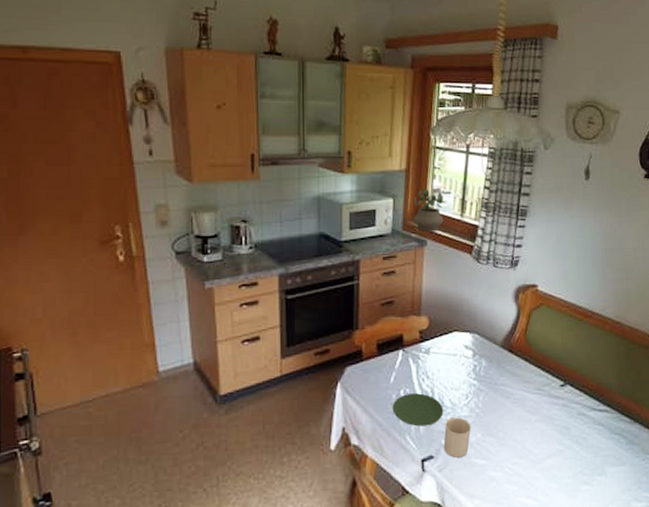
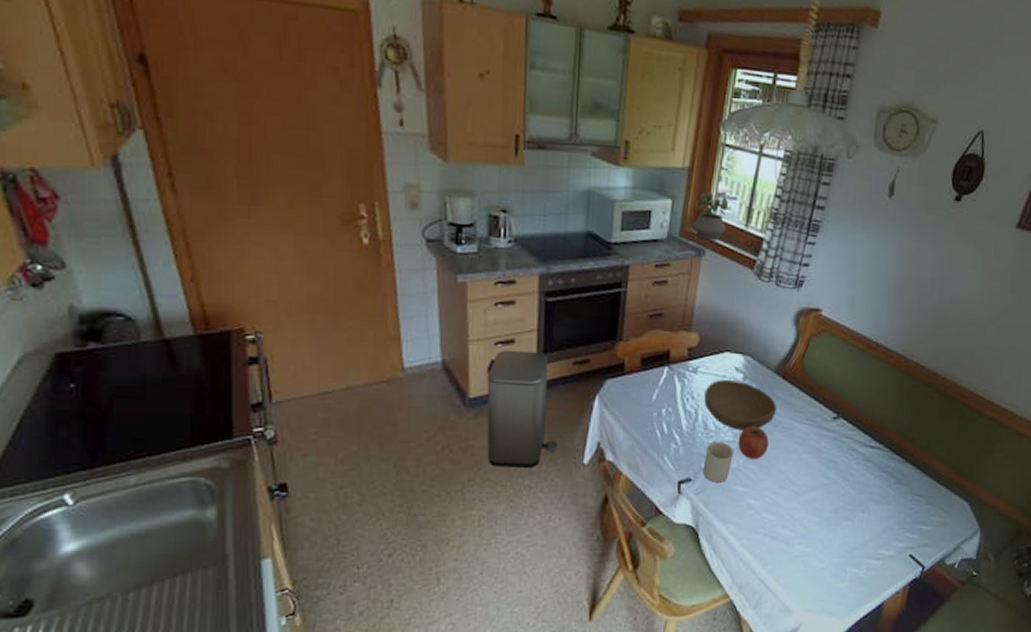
pedal bin: none [236,346,306,460] -> present [487,350,559,467]
plate: present [392,393,444,427] -> none [652,413,706,448]
bowl: none [438,357,507,405] -> present [704,379,776,431]
fruit: none [474,400,503,432] -> present [738,426,769,459]

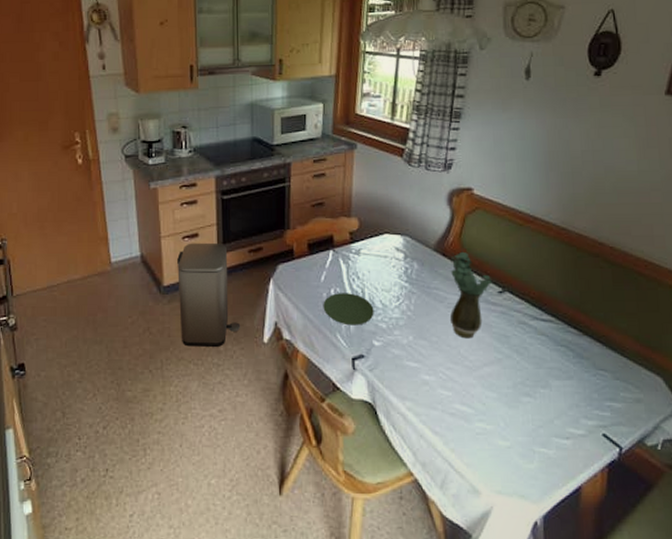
plate: none [652,413,706,448] -> present [323,293,374,326]
potted plant: present [693,192,728,241] -> none [343,94,374,135]
mug: present [702,441,735,482] -> none [374,318,403,358]
bowl: present [704,379,776,431] -> none [369,259,440,307]
fruit: present [738,426,769,459] -> none [405,303,436,335]
vase: none [782,372,829,464] -> present [449,248,493,339]

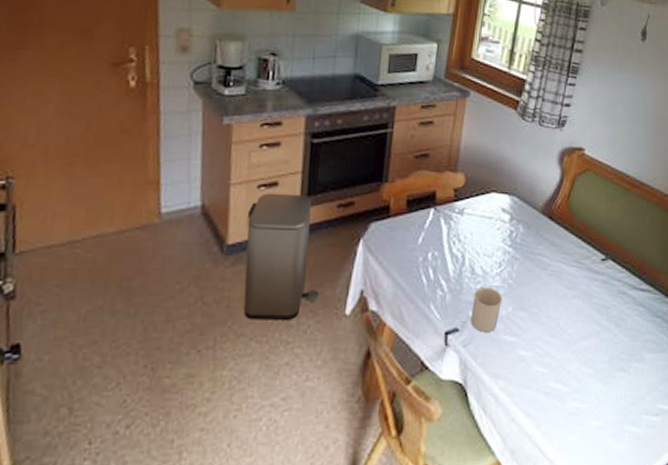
plate: present [323,293,374,326] -> none [418,257,474,295]
mug: none [374,318,403,358] -> present [470,287,503,332]
vase: present [449,248,493,339] -> none [551,212,597,310]

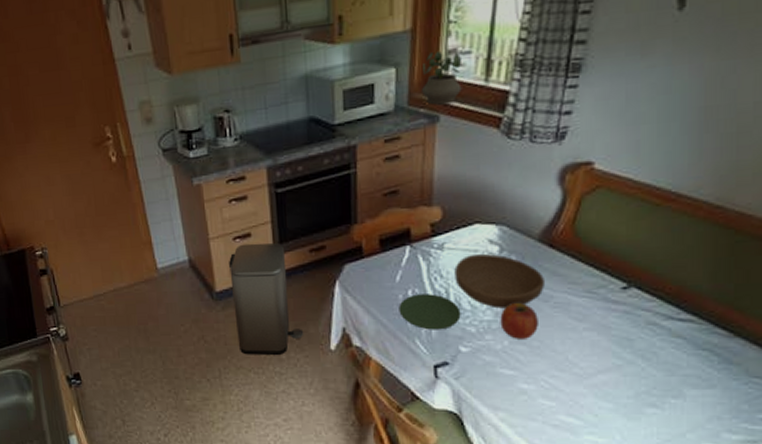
plate: none [418,257,474,295] -> present [399,294,461,330]
potted plant: none [458,36,491,83] -> present [422,51,462,106]
mug: present [470,287,503,332] -> none [460,321,497,366]
bowl: none [471,220,544,275] -> present [454,253,544,309]
fruit: none [506,270,537,305] -> present [500,303,538,339]

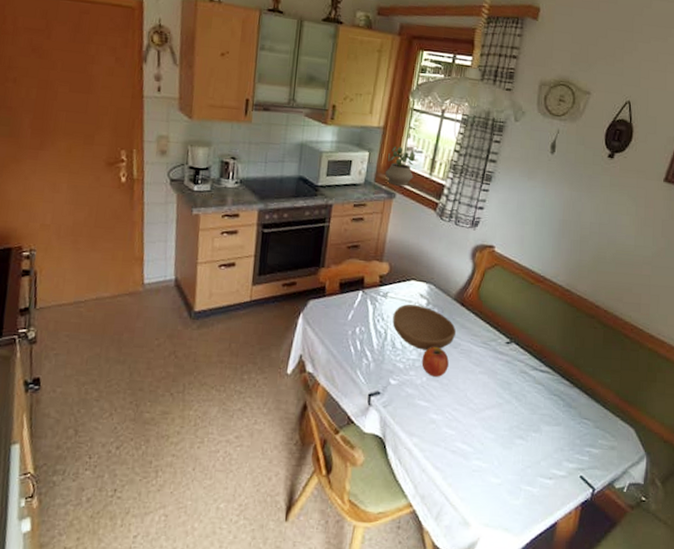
pedal bin: present [229,243,304,355] -> none [206,271,267,375]
plate: present [399,294,461,330] -> none [347,332,394,364]

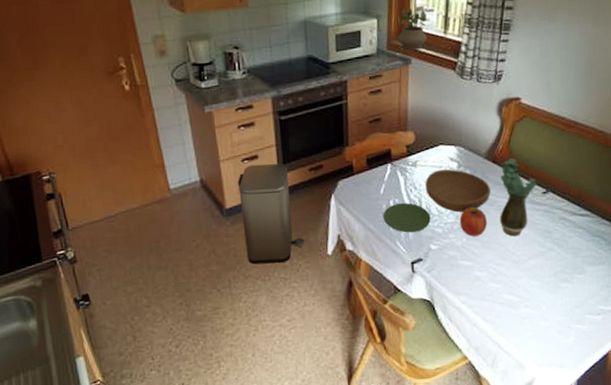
pedal bin: none [206,271,267,375] -> present [238,163,305,265]
plate: none [347,332,394,364] -> present [383,203,431,233]
vase: none [461,300,503,383] -> present [499,155,538,237]

